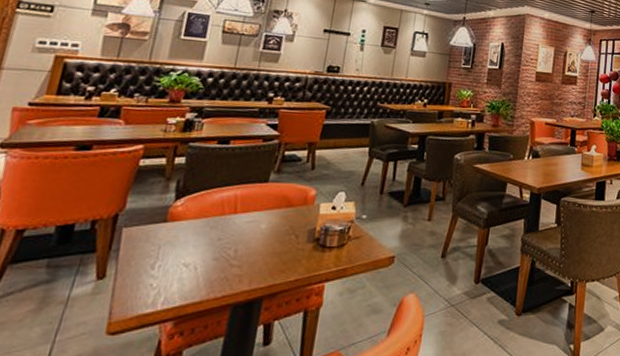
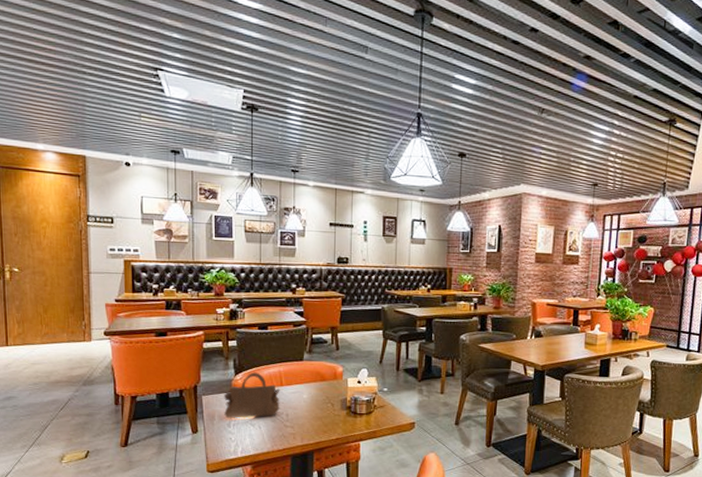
shoulder bag: none [149,196,232,258] -> present [224,372,280,419]

